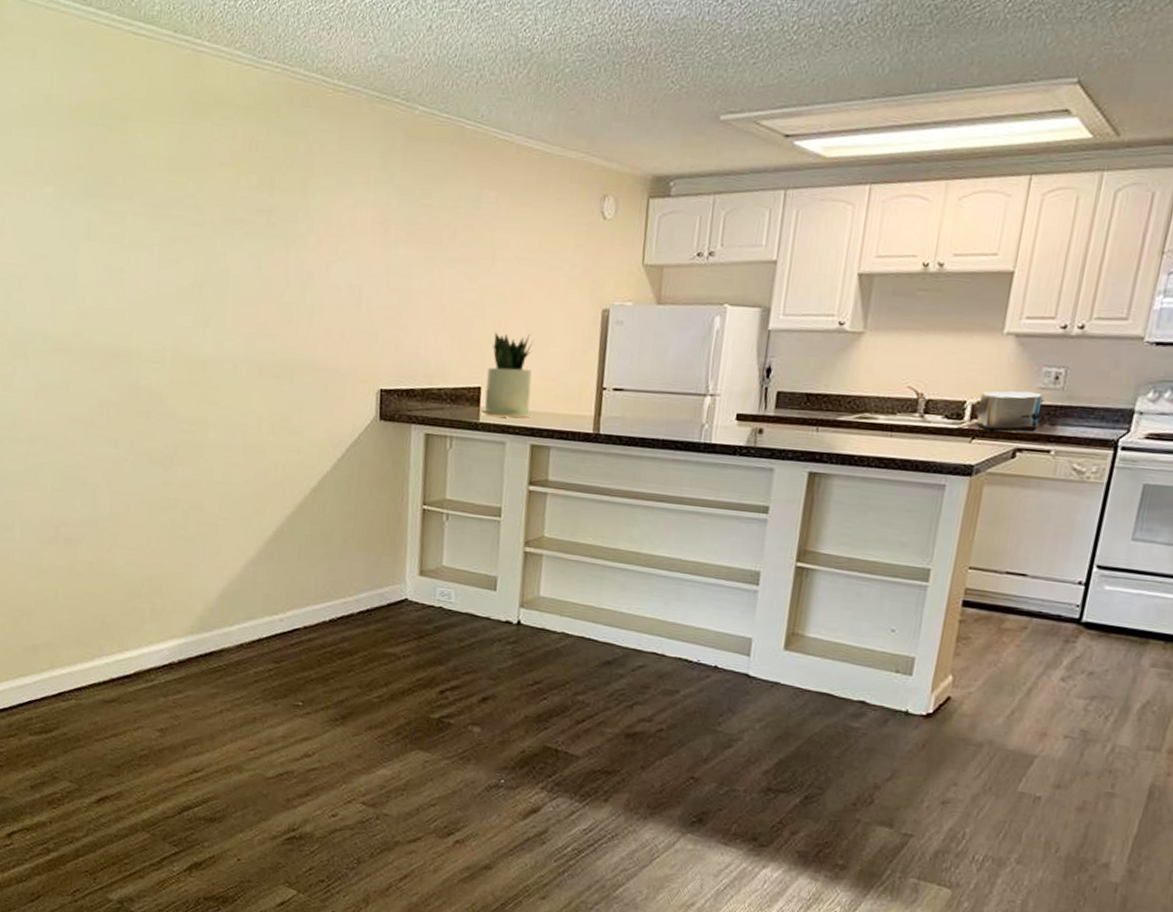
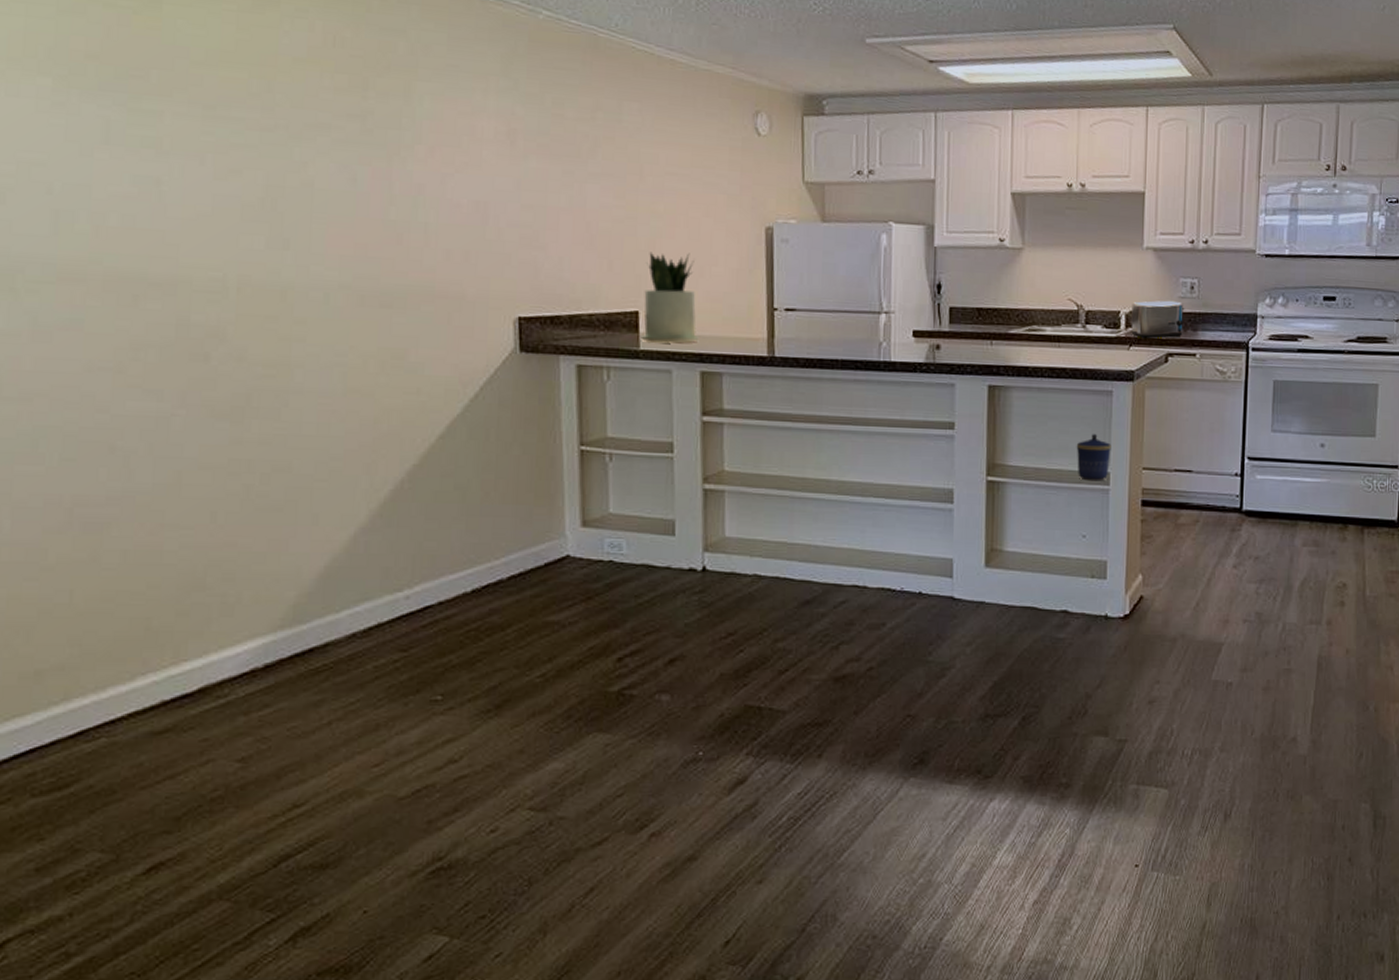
decorative jar: none [894,527,936,577] -> present [1076,433,1111,481]

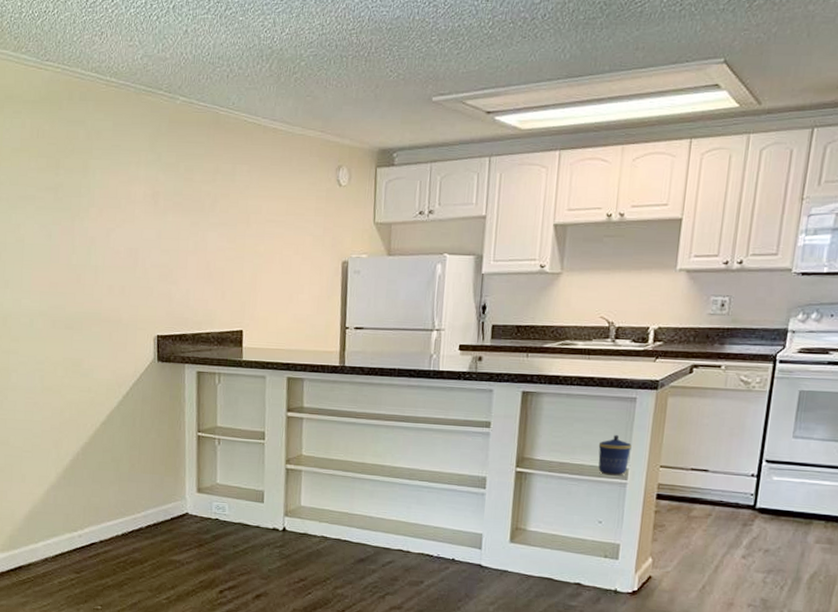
planter: present [639,252,701,344] -> none [242,283,289,356]
toaster: present [1131,300,1185,339] -> none [658,317,714,352]

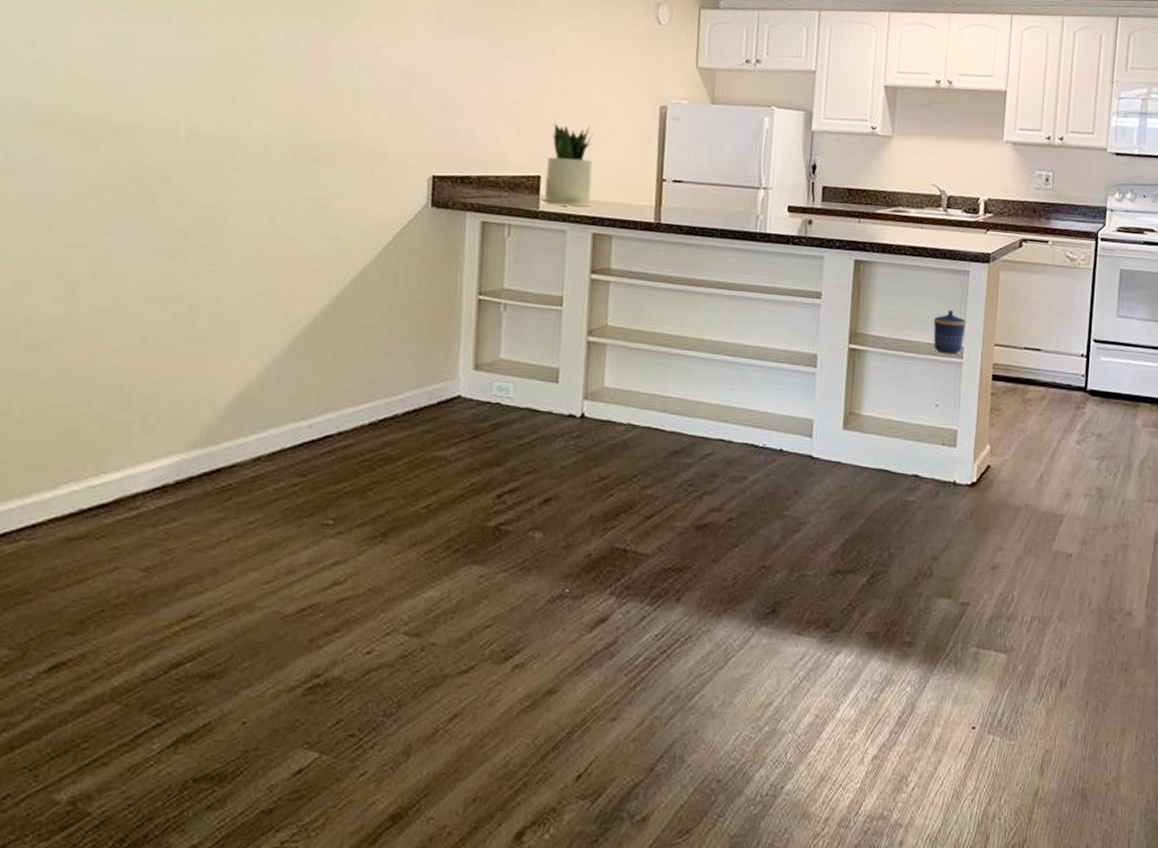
planter: none [242,283,289,356] -> present [539,123,595,207]

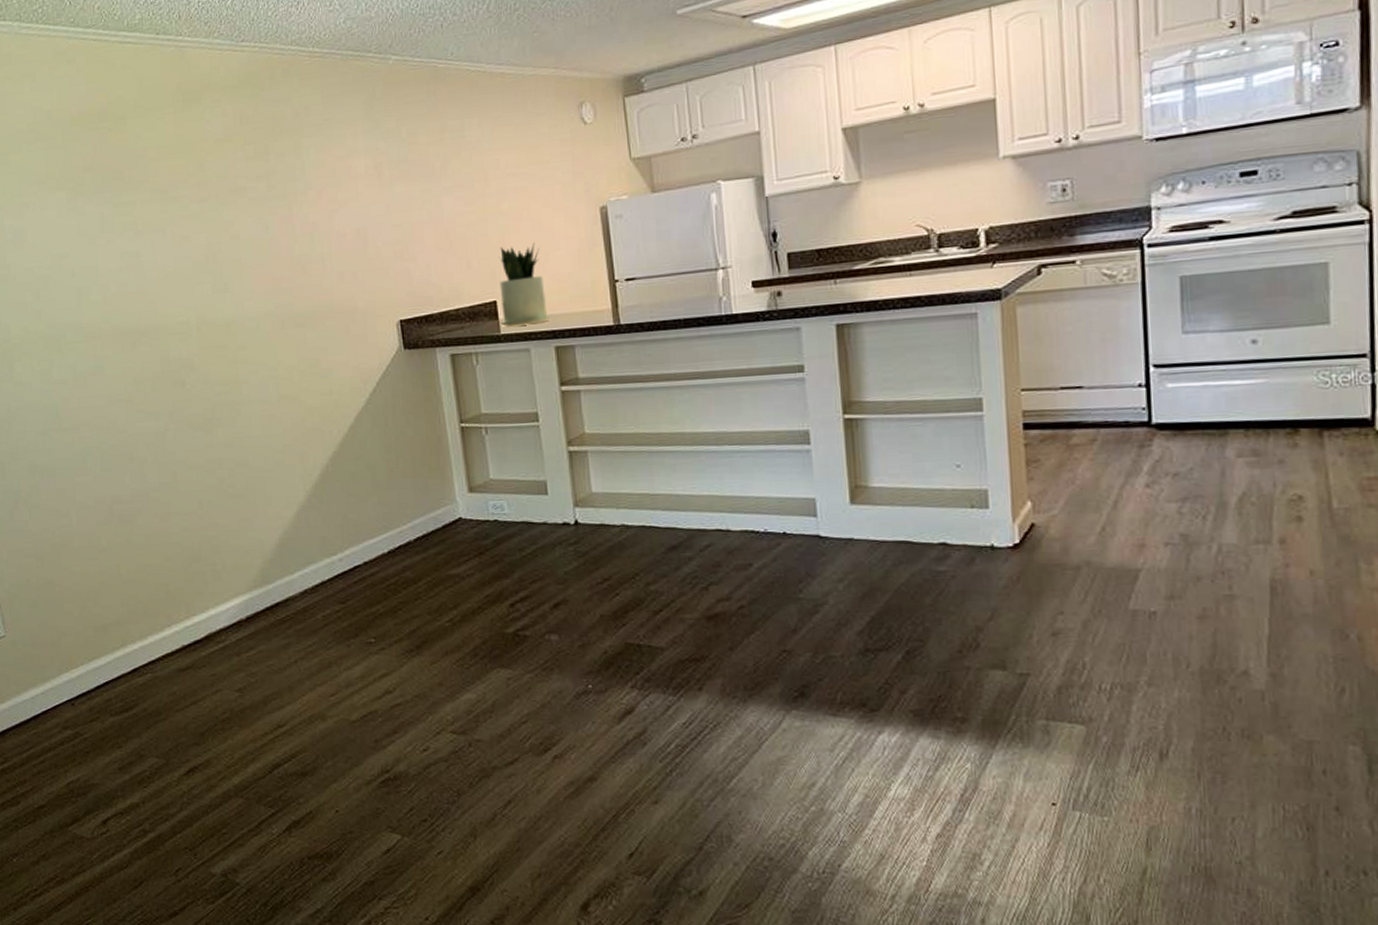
decorative jar: present [933,309,966,355] -> none [940,359,982,409]

